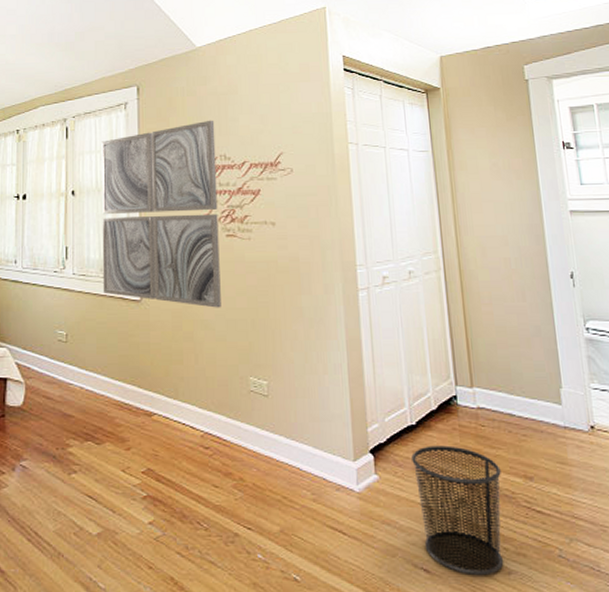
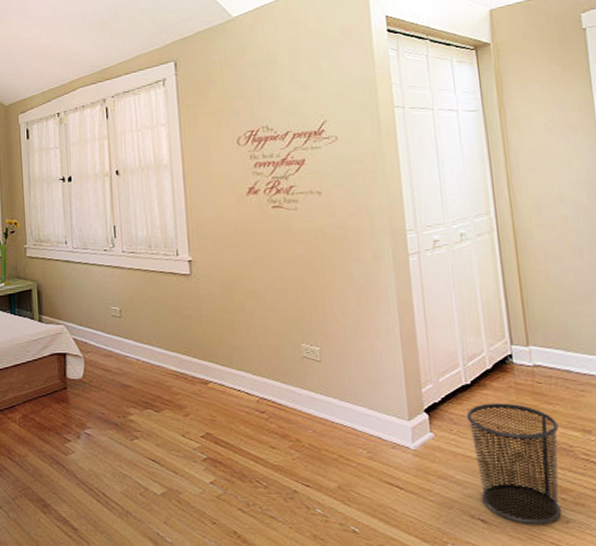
wall art: present [102,120,221,308] -> none [142,91,271,279]

